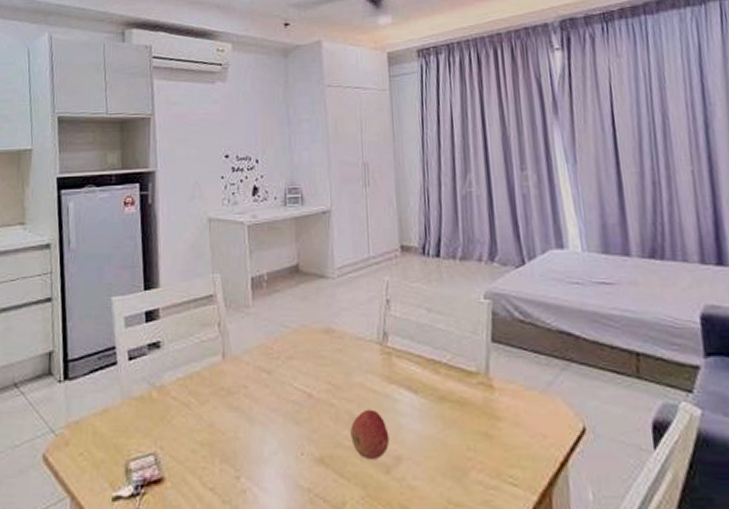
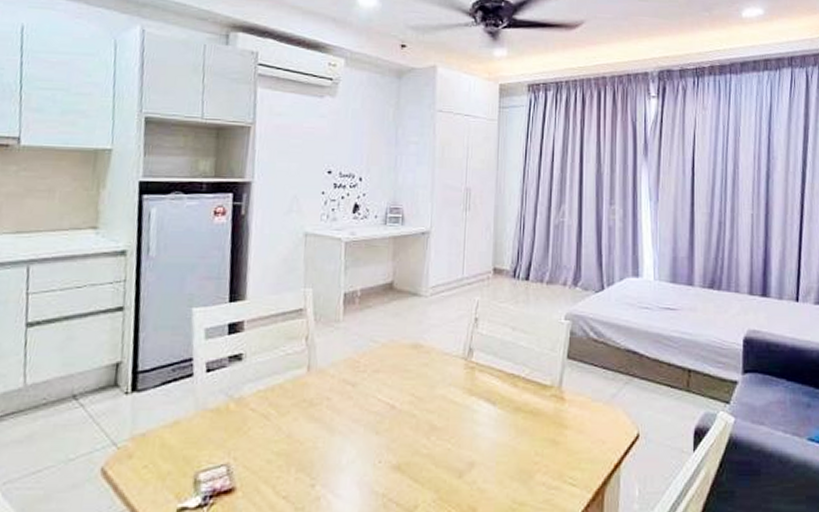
apple: present [350,409,390,459] -> none [428,419,465,465]

